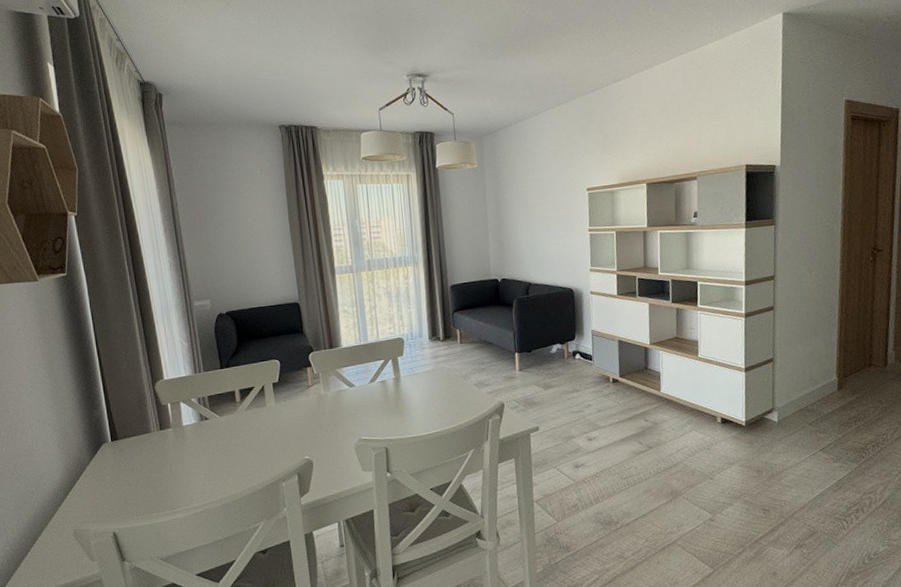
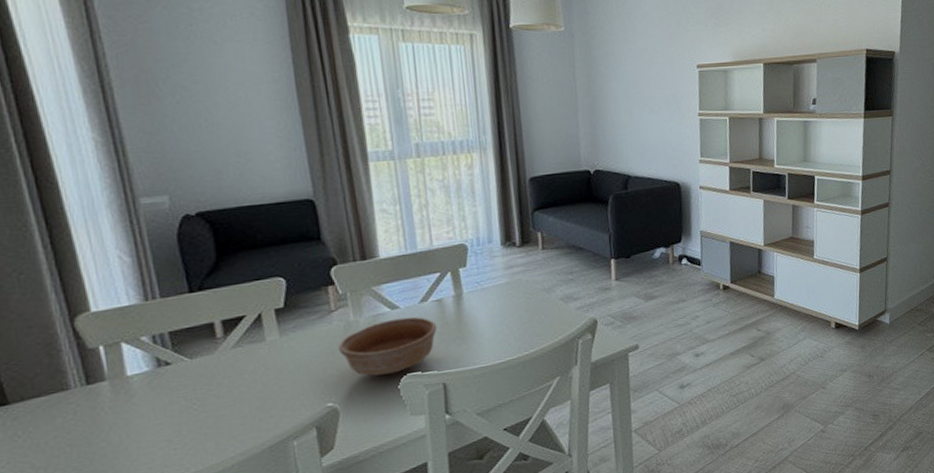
bowl: none [313,393,382,438] -> present [337,316,437,376]

